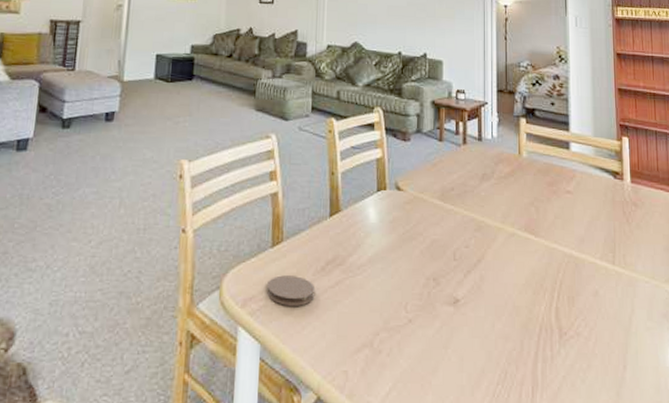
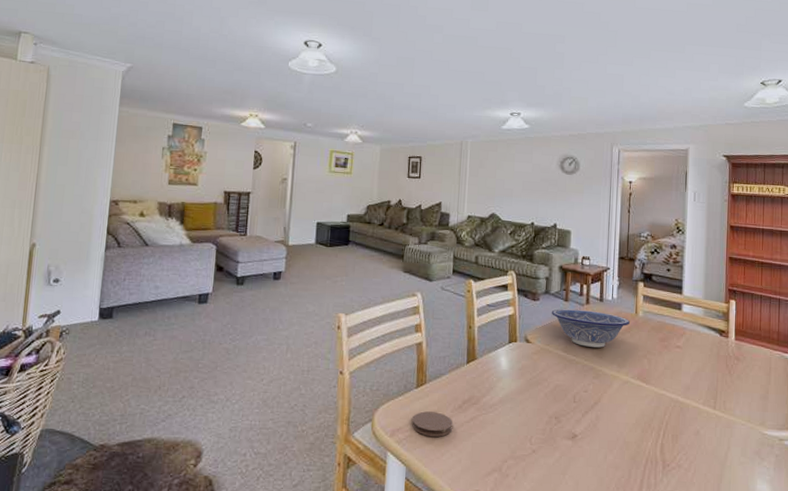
decorative bowl: none [424,150,513,195] -> present [551,309,630,348]

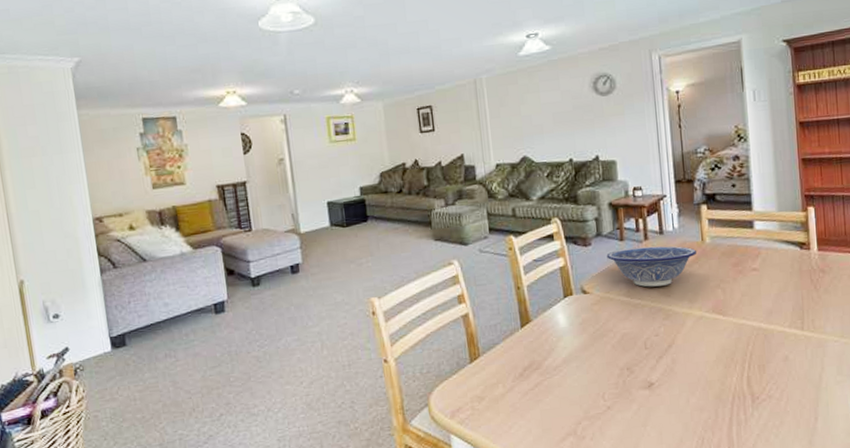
coaster: present [412,411,453,437] -> none [471,384,517,412]

